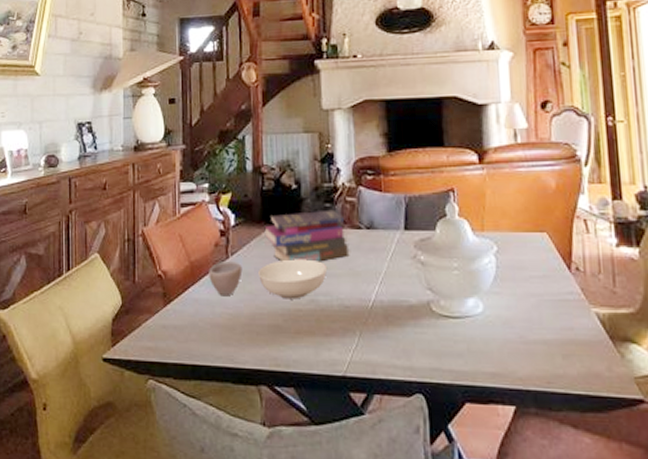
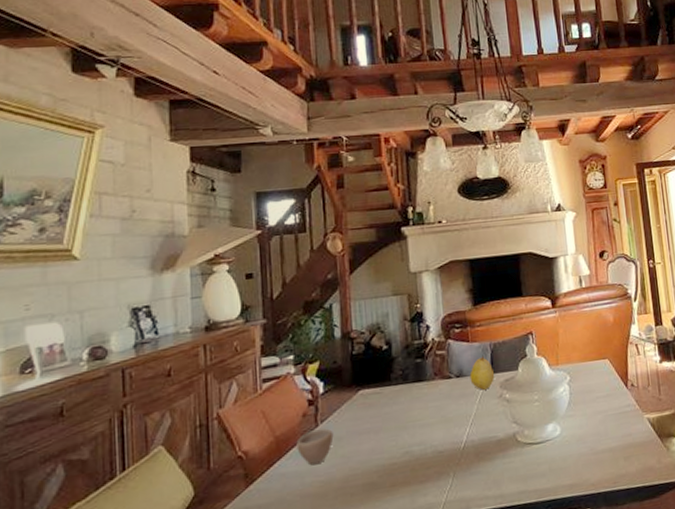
bowl: present [258,259,328,299] -> none [350,413,421,456]
books: present [264,209,348,262] -> none [355,364,440,421]
fruit: none [381,209,409,247] -> present [469,356,495,390]

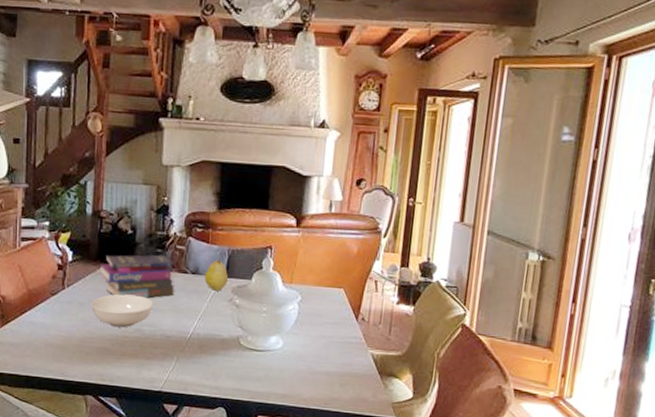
cup: present [296,428,334,465] -> none [45,291,77,321]
bowl: none [350,413,421,456] -> present [91,294,154,328]
books: none [355,364,440,421] -> present [99,254,174,299]

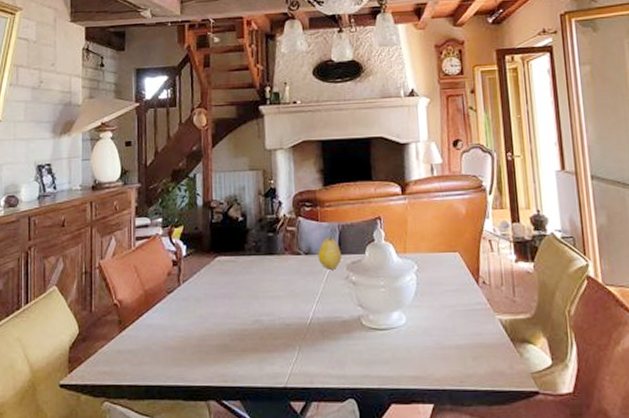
bowl: present [91,294,154,328] -> none [208,283,271,321]
books: present [99,254,174,299] -> none [213,238,289,287]

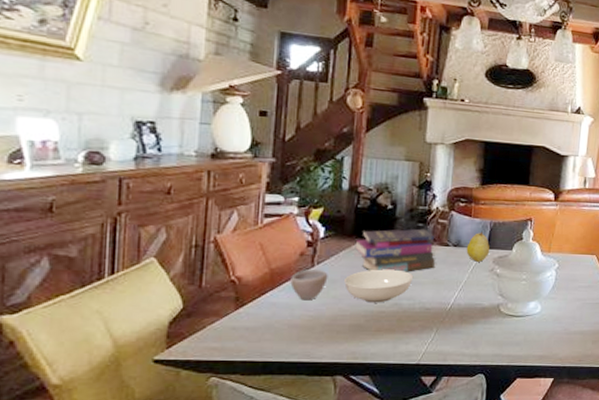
cup: none [162,288,193,320] -> present [290,269,328,299]
bowl: none [208,283,271,321] -> present [344,269,414,303]
books: none [213,238,289,287] -> present [354,228,435,272]

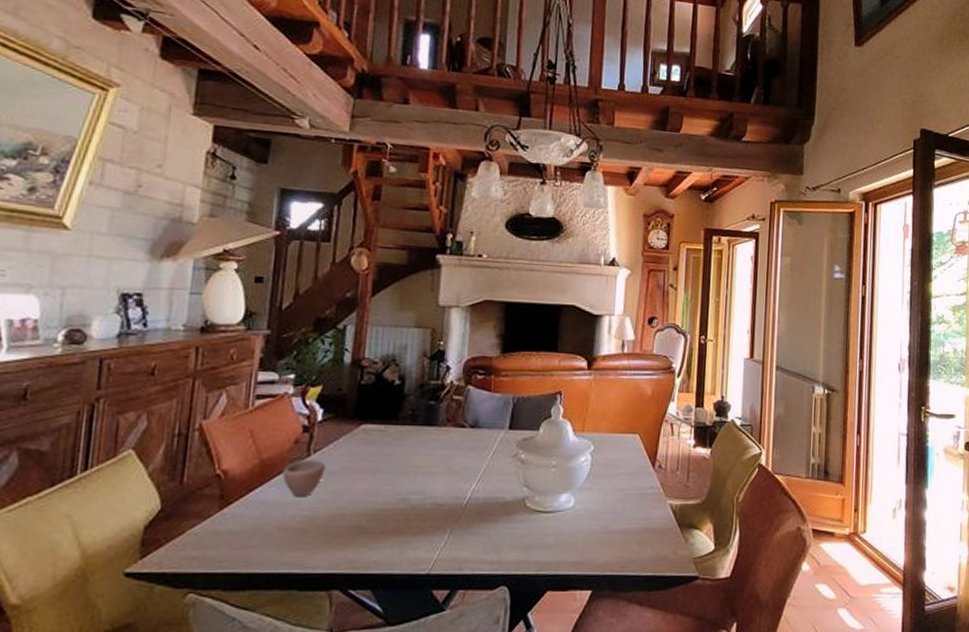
bowl: present [344,269,414,303] -> none [344,457,424,499]
books: present [354,228,435,272] -> none [356,407,449,460]
fruit: present [466,231,490,262] -> none [485,409,513,446]

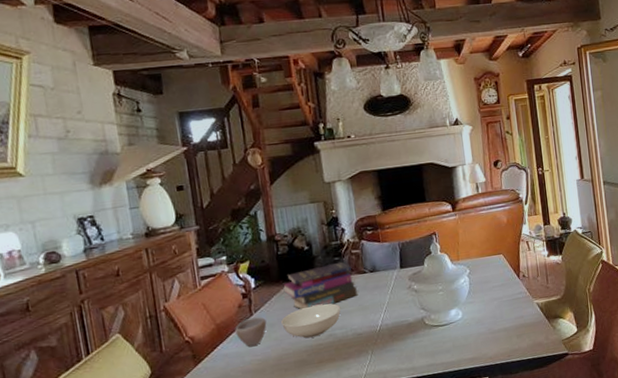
bowl: none [344,457,424,499] -> present [281,303,341,339]
books: none [356,407,449,460] -> present [283,261,357,310]

